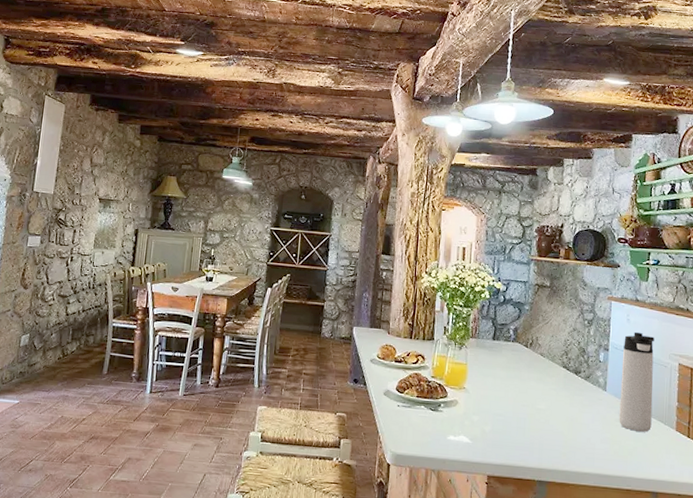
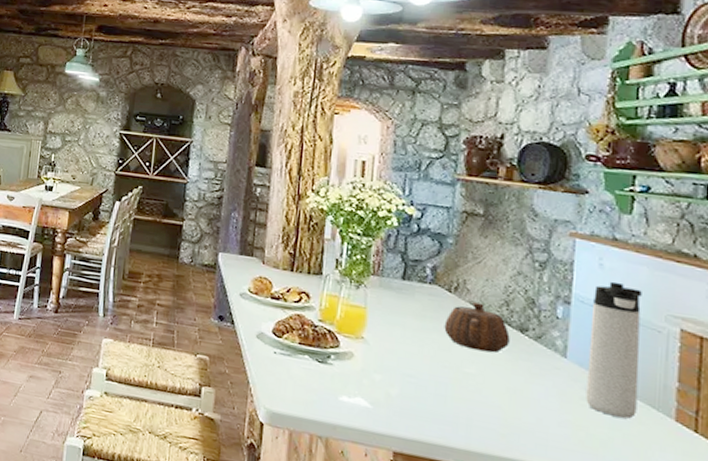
teapot: none [523,354,568,392] -> present [444,302,510,353]

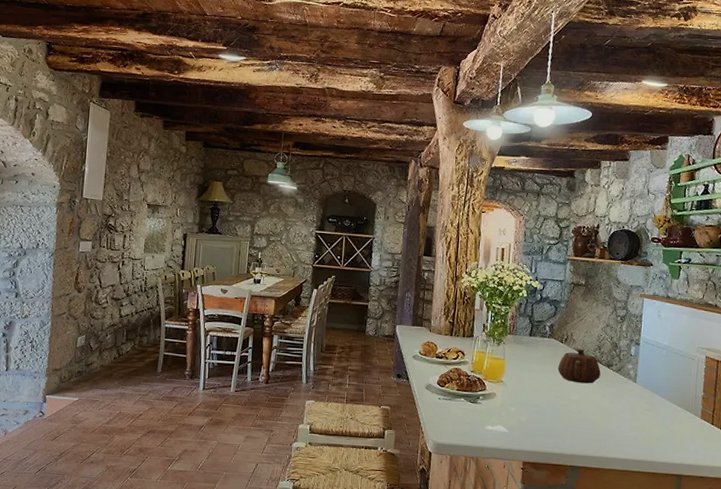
thermos bottle: present [586,281,642,419] -> none [647,327,684,420]

